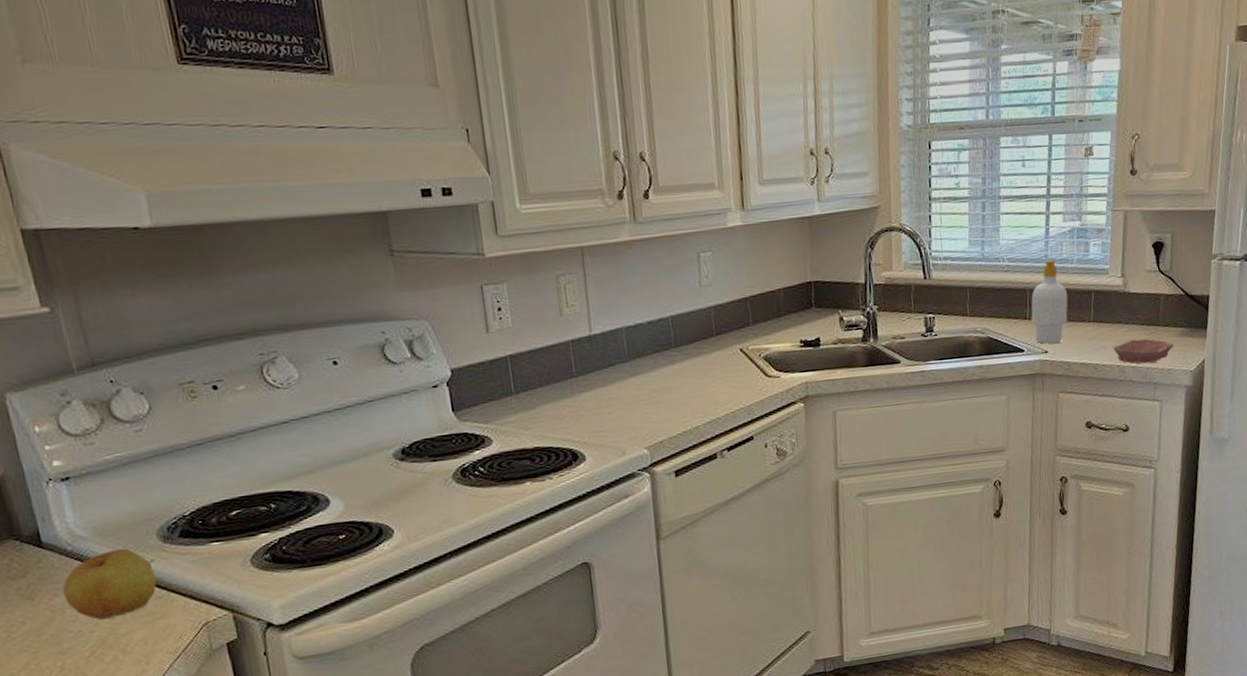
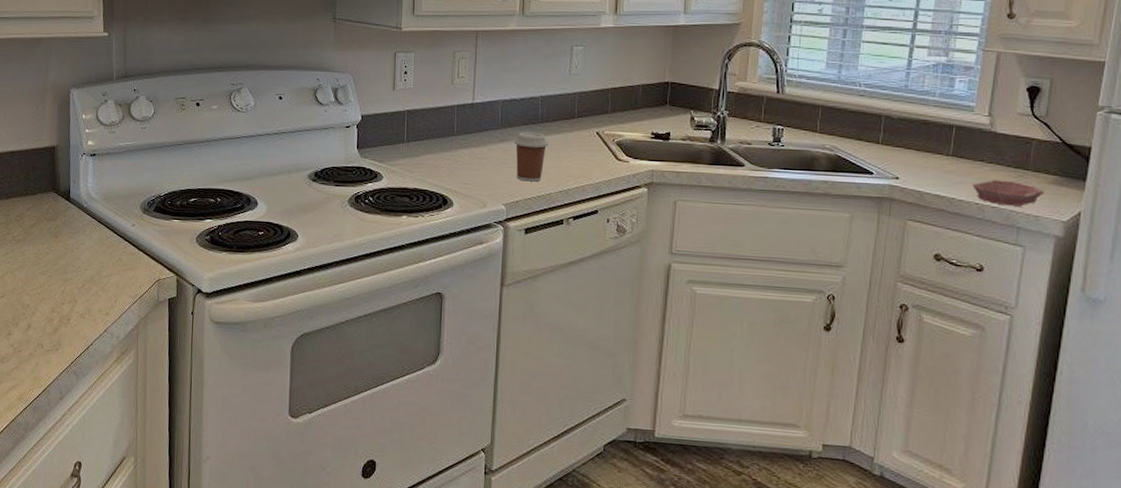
apple: present [62,548,157,619] -> none [75,212,134,262]
coffee cup: none [646,358,687,418] -> present [513,131,548,182]
soap bottle: present [1031,259,1068,344] -> none [884,90,926,171]

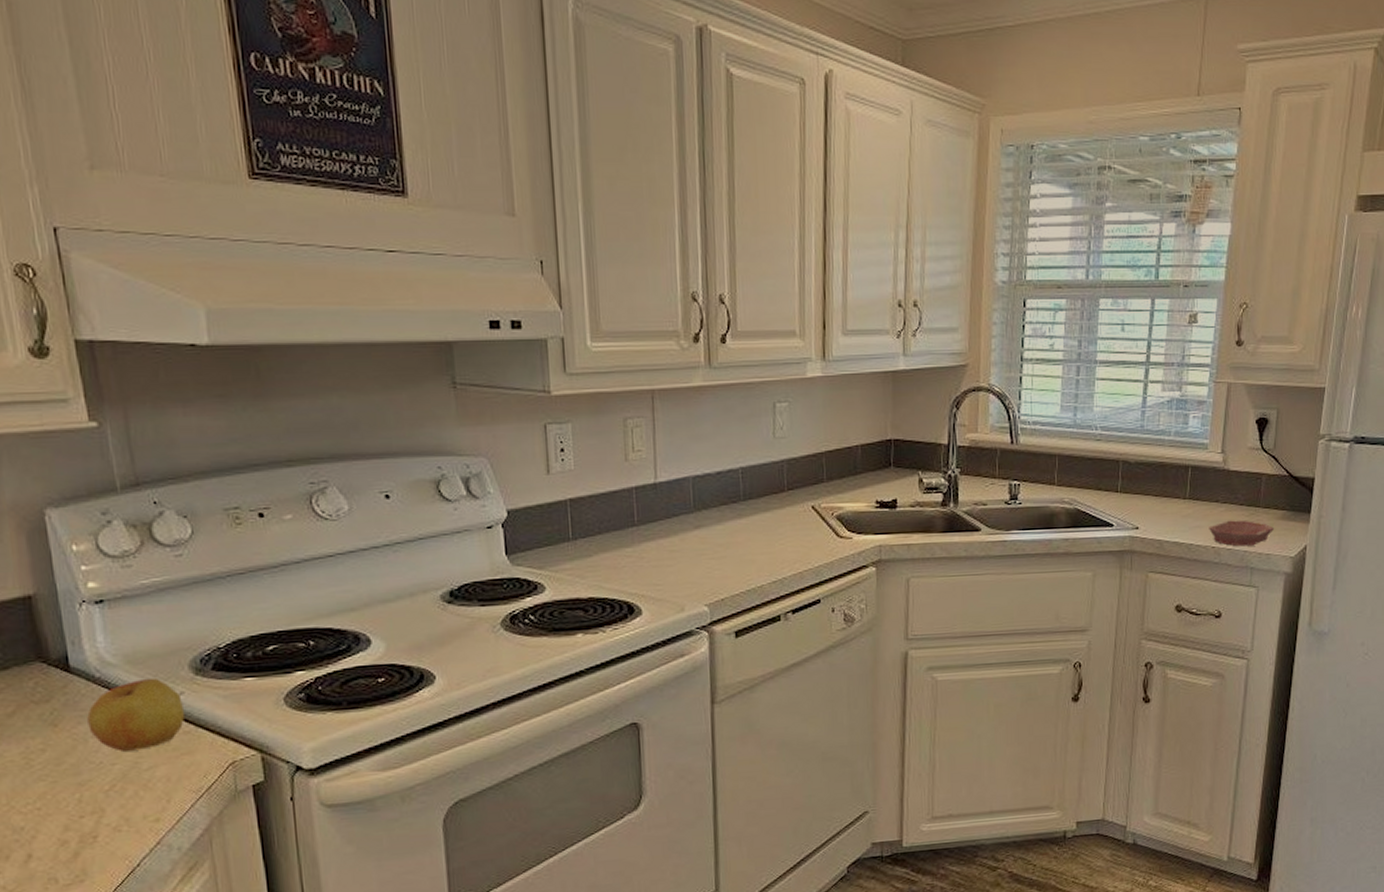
apple: none [75,212,134,262] -> present [87,677,186,751]
coffee cup: present [513,131,548,182] -> none [711,512,755,574]

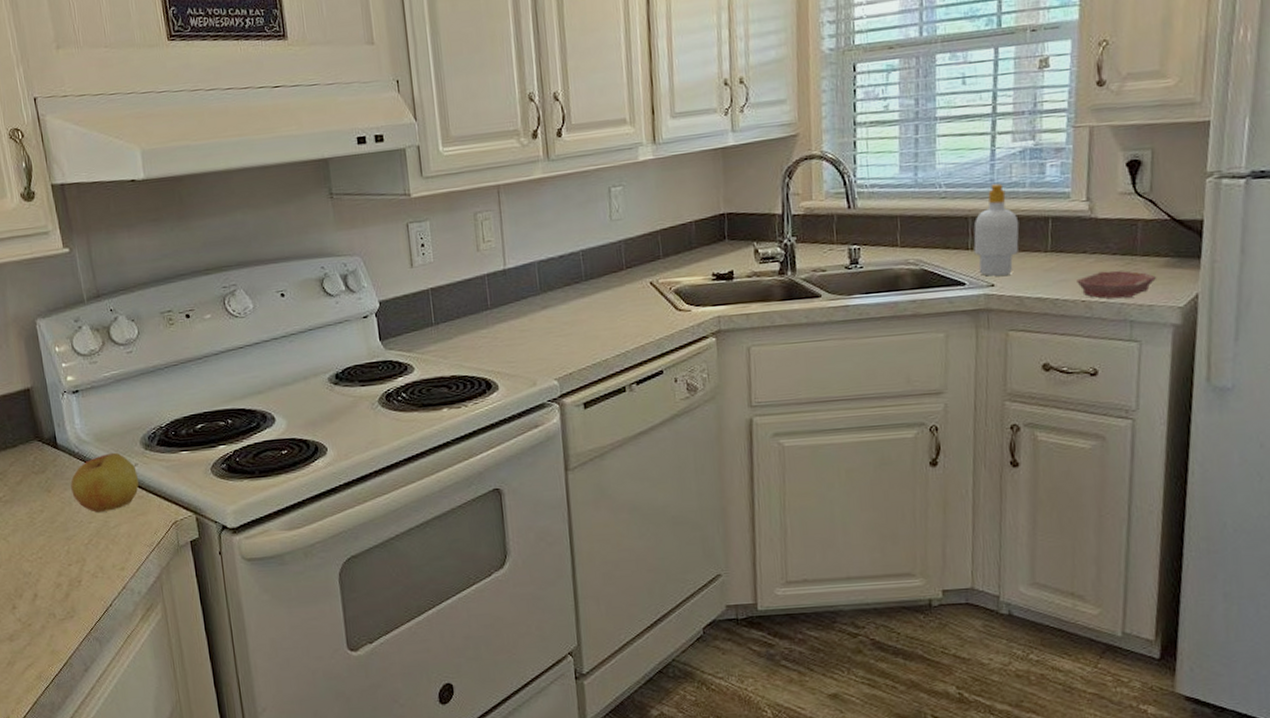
soap bottle: none [1122,430,1163,519] -> present [973,183,1020,276]

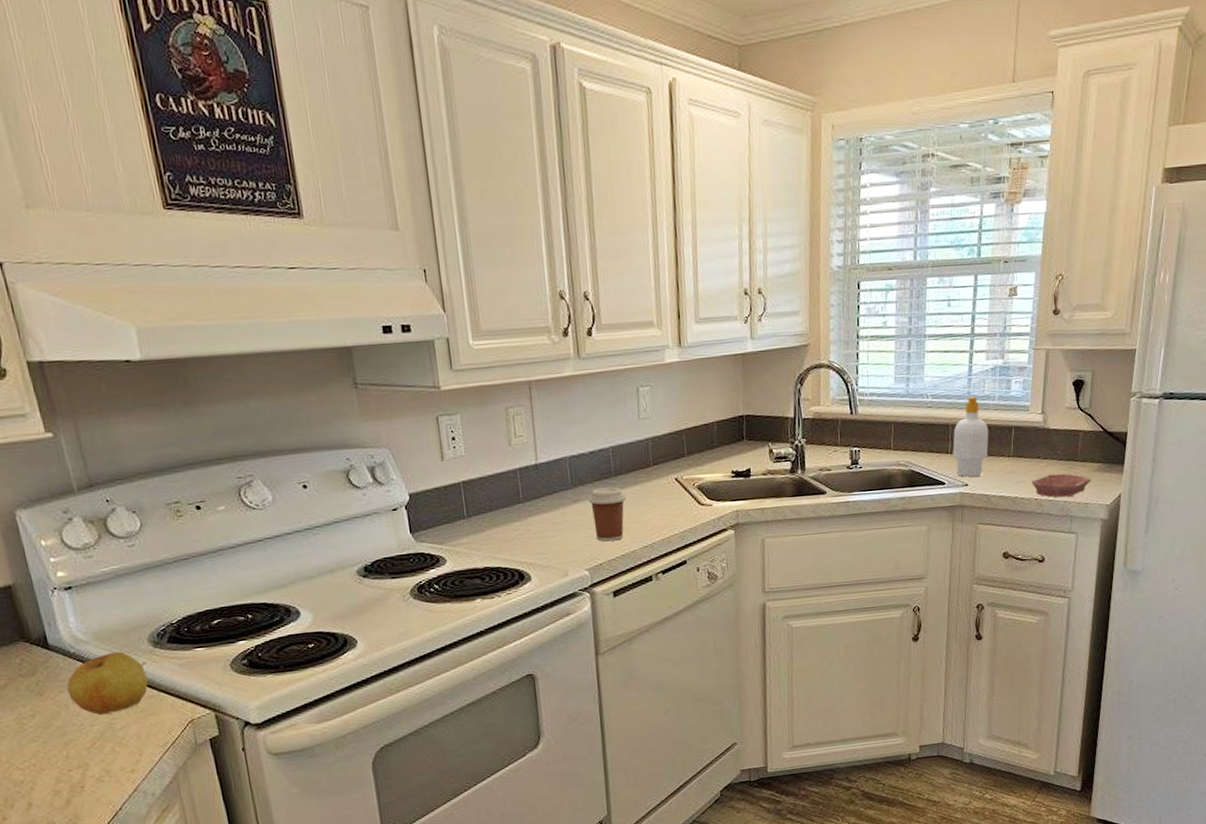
coffee cup: none [557,292,597,350] -> present [587,487,626,542]

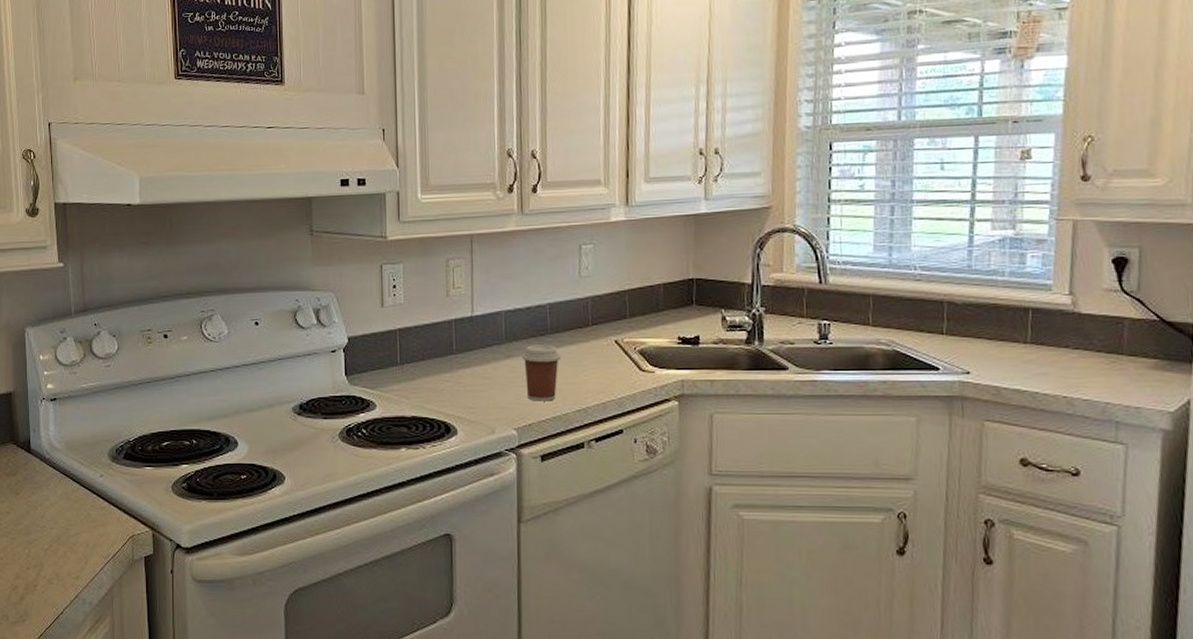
apple: present [67,651,149,715] -> none [38,462,103,519]
soap bottle: present [952,396,989,477] -> none [948,270,998,363]
bowl: present [1031,473,1092,498] -> none [1058,368,1145,398]

